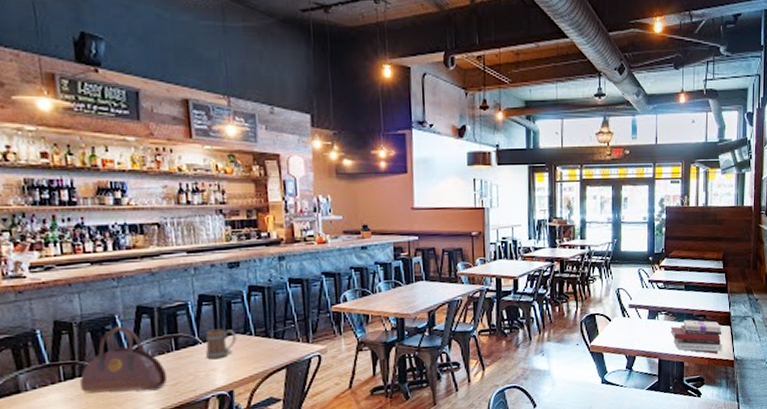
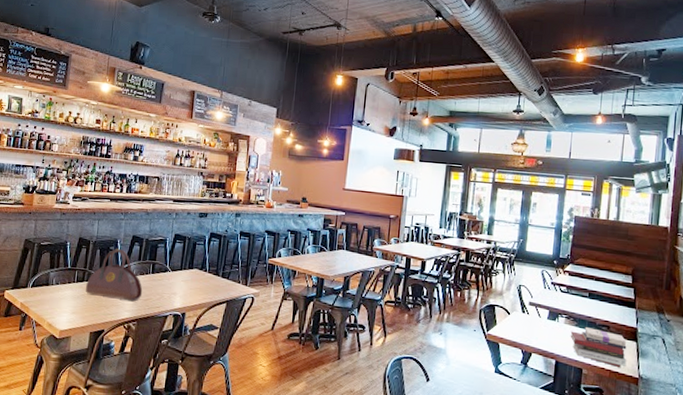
beer mug: present [205,329,237,360] -> none [172,262,195,286]

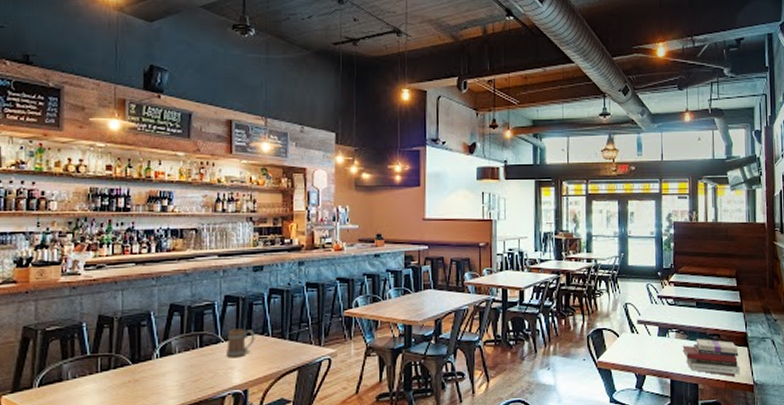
handbag: present [86,248,143,302] -> none [114,322,190,386]
beer mug: none [172,262,195,286] -> present [226,329,255,358]

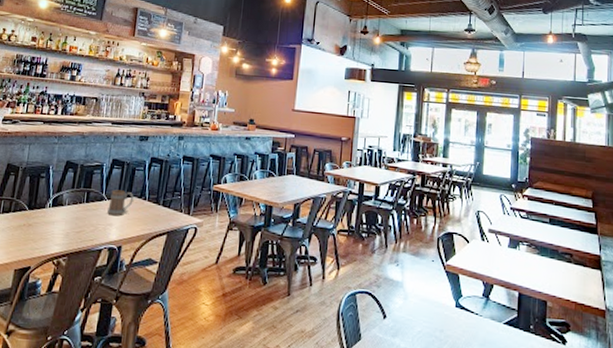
books: present [682,339,741,376] -> none [532,256,592,299]

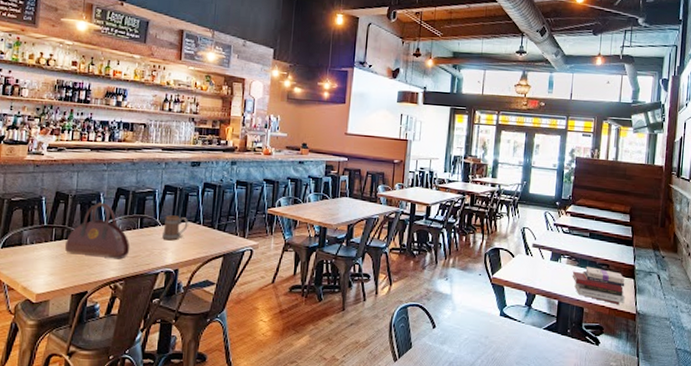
handbag: none [12,175,76,234] -> present [65,202,130,259]
books: none [532,256,592,299] -> present [572,267,625,304]

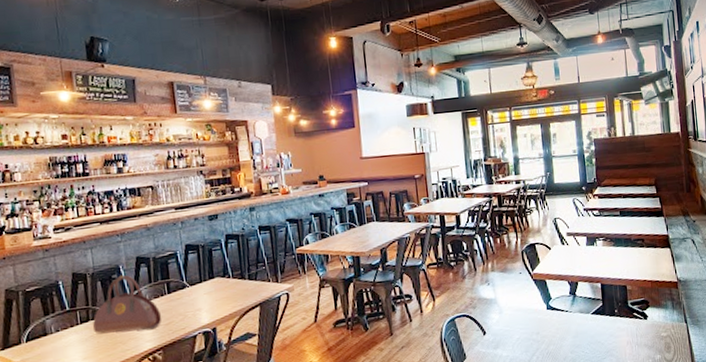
beer mug: present [162,215,188,241] -> none [192,273,218,301]
books: present [572,267,625,304] -> none [609,244,665,276]

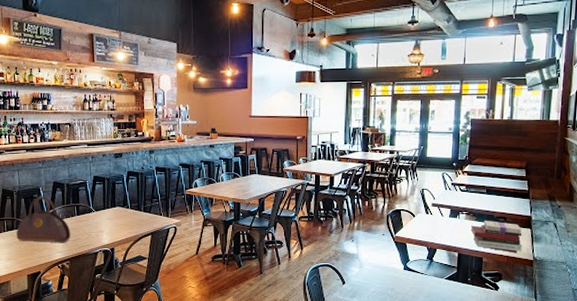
books: none [609,244,665,276] -> present [470,221,523,253]

